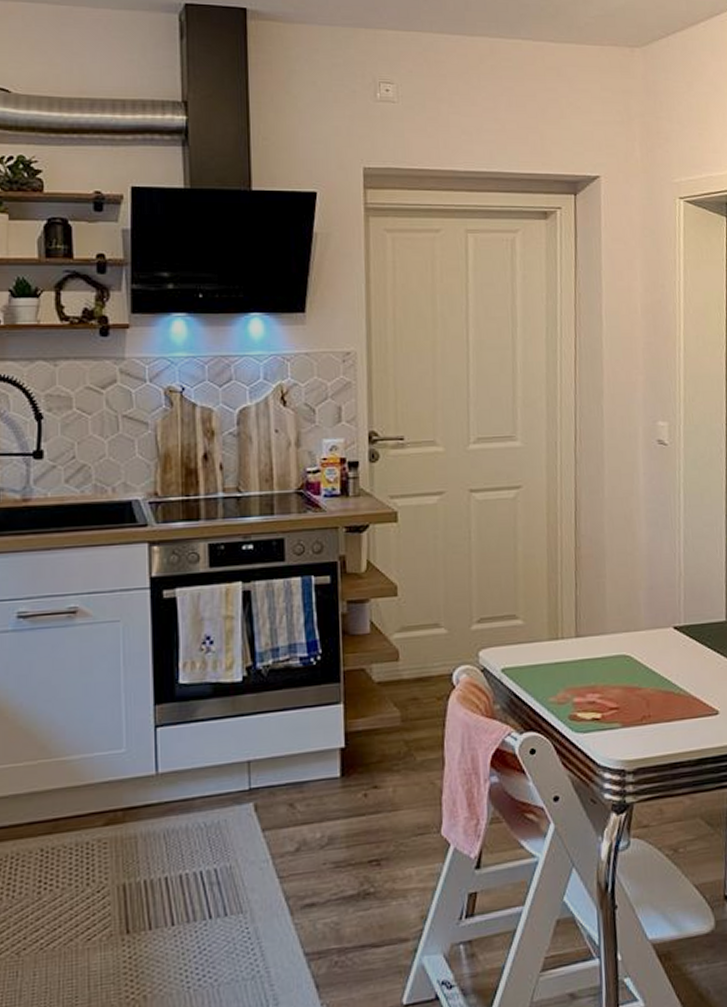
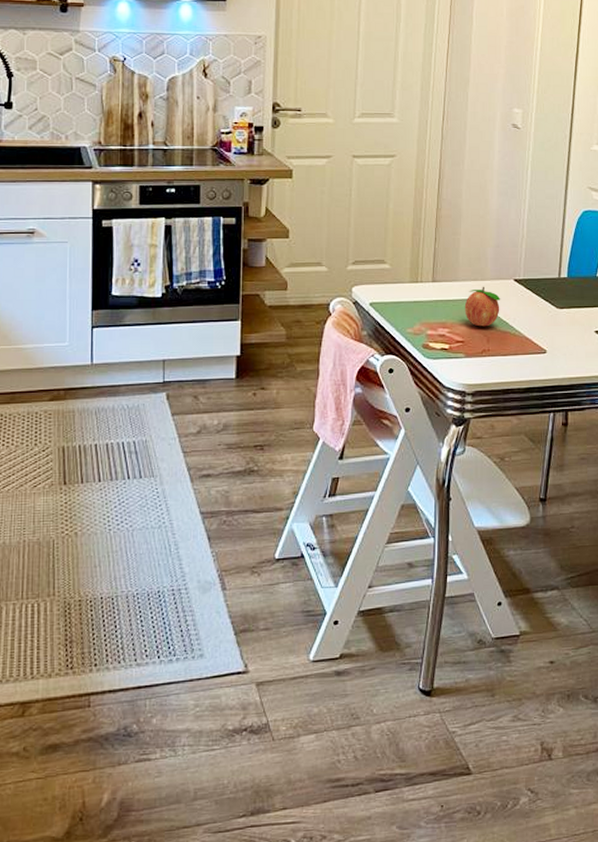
fruit: none [616,638,660,689] -> present [464,286,501,327]

